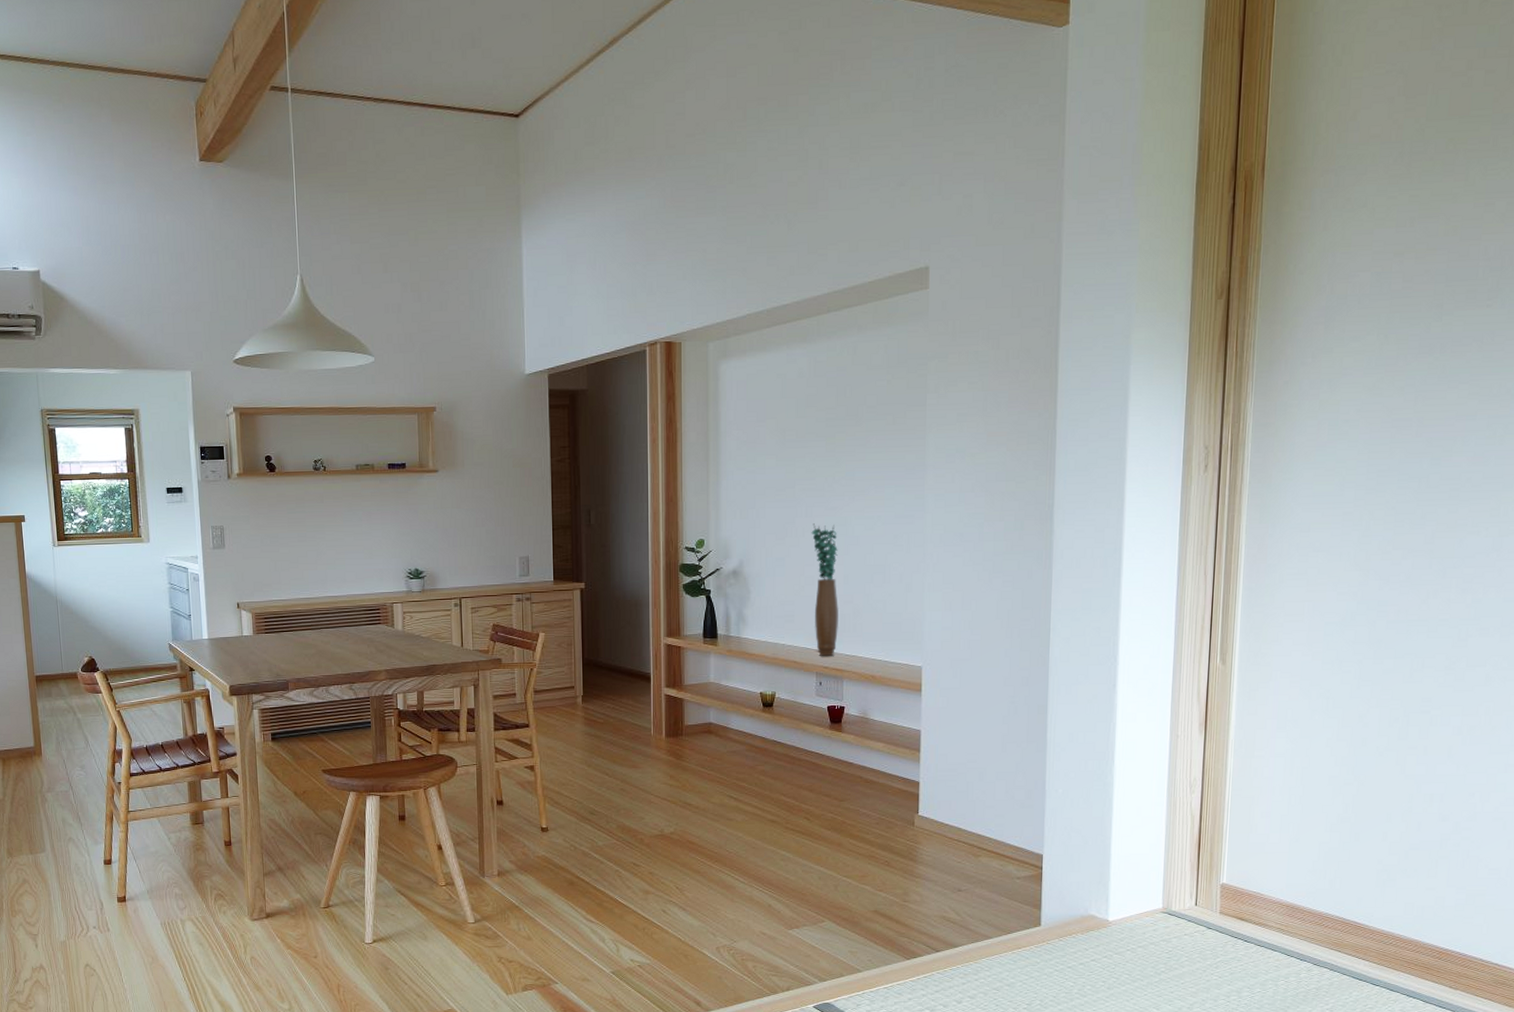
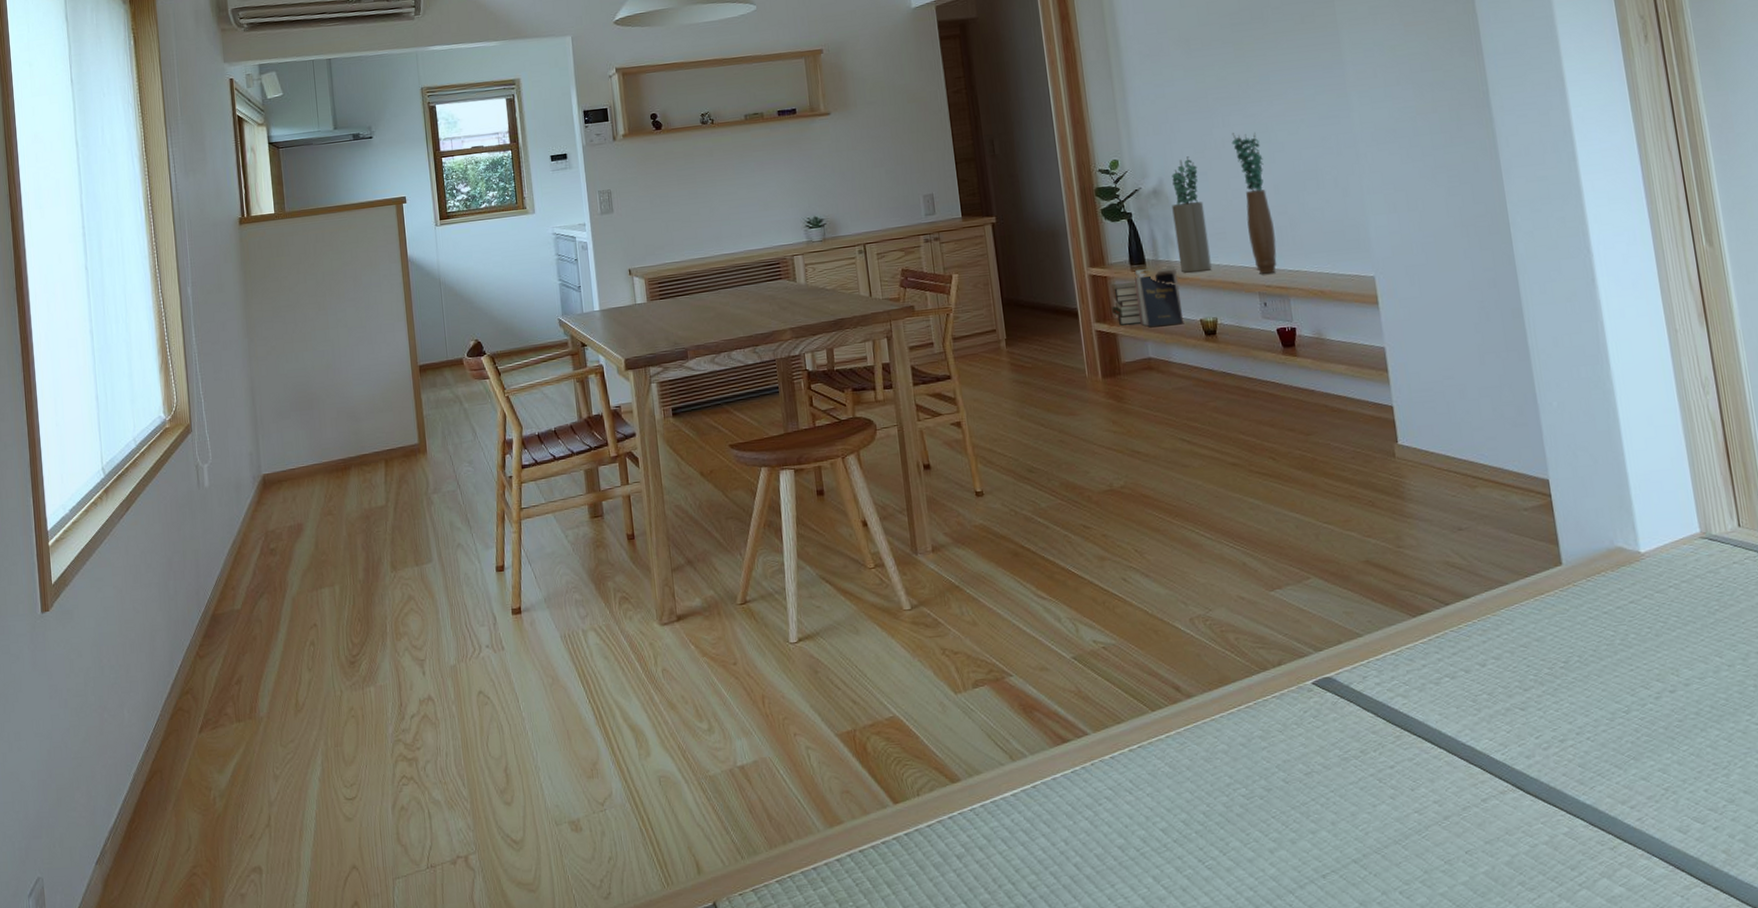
books: none [682,653,707,692] -> present [1111,281,1142,326]
books: none [706,641,746,696] -> present [1135,265,1184,328]
vase: none [748,542,778,650] -> present [1172,156,1212,274]

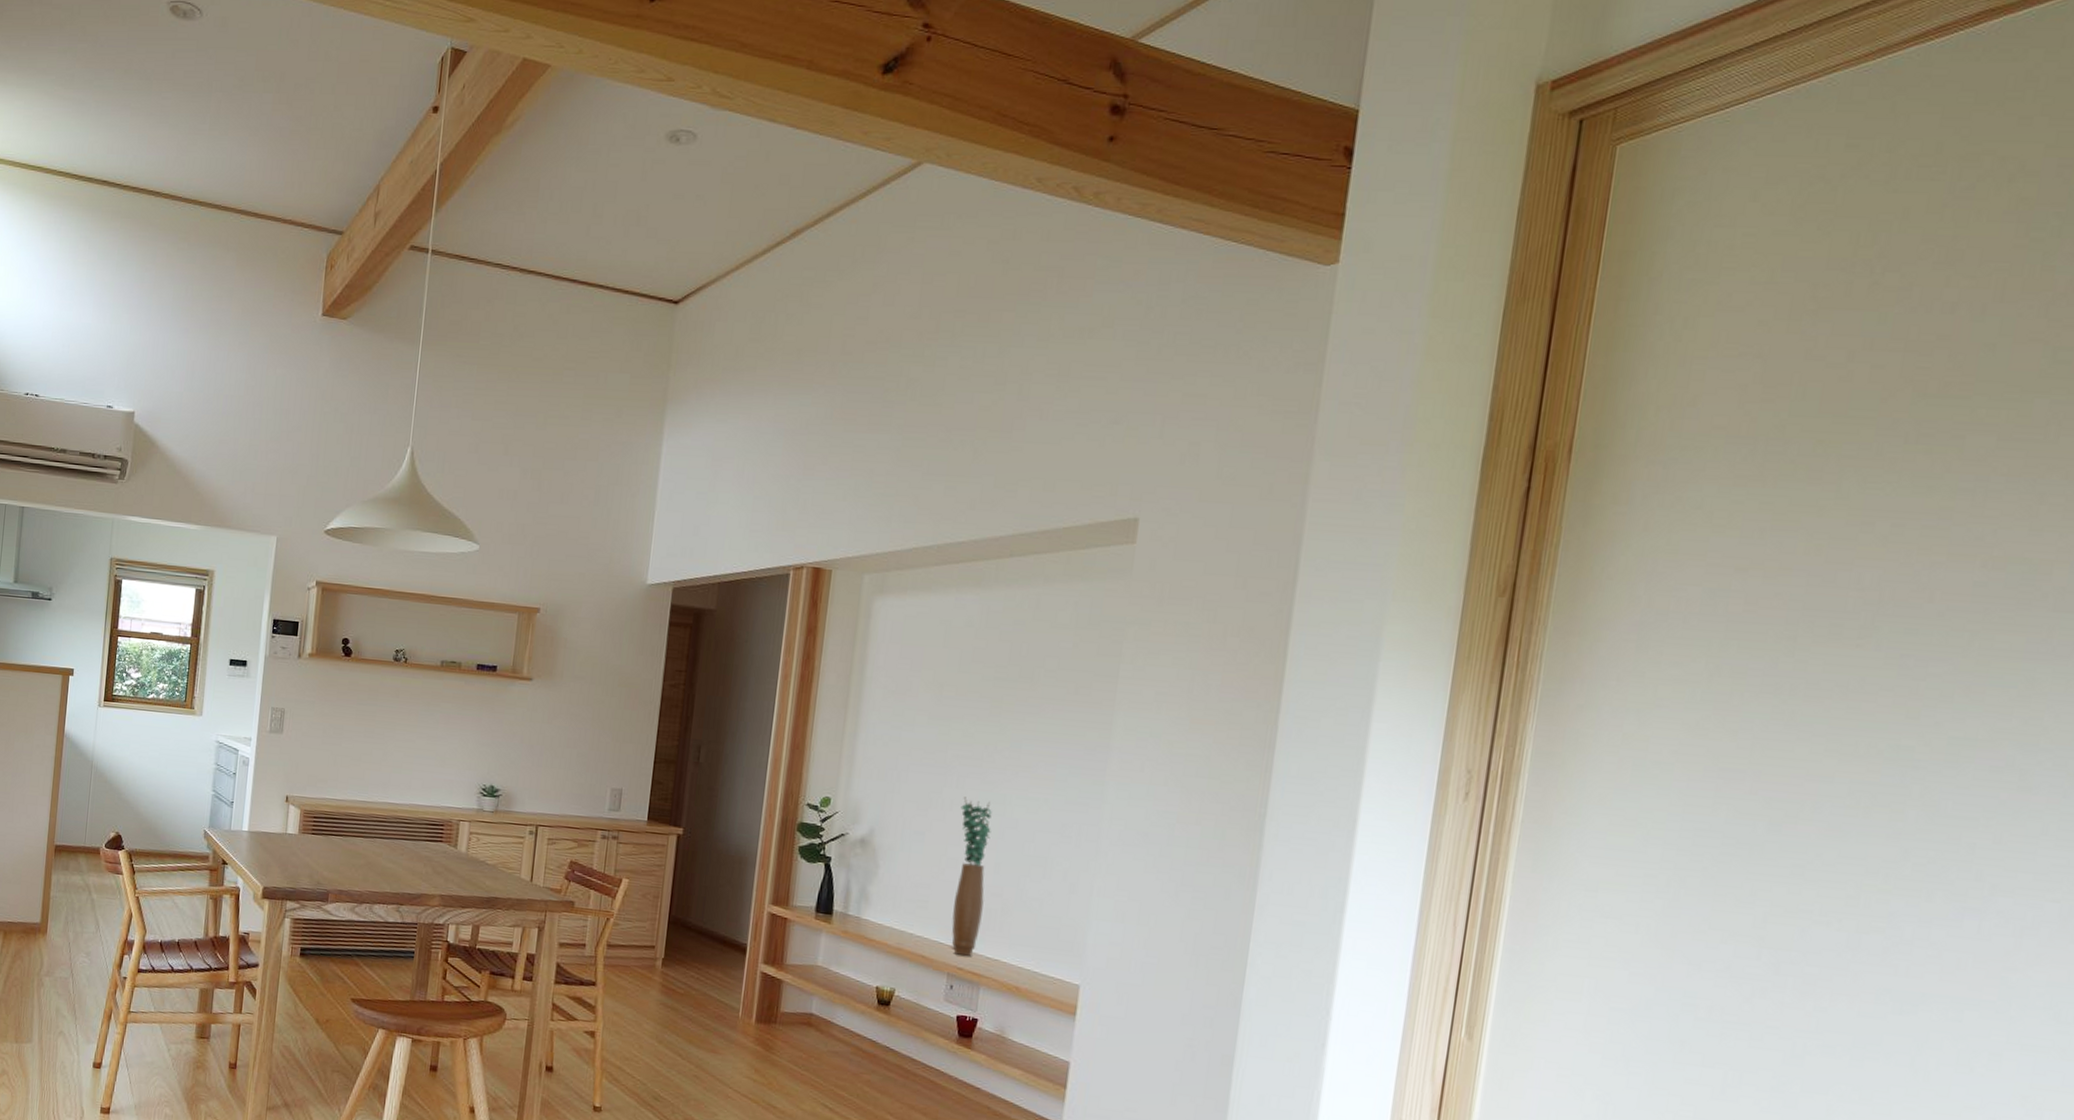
books: present [1111,281,1142,326] -> none [784,927,818,976]
books: present [1135,265,1184,328] -> none [811,919,864,987]
vase: present [1172,156,1212,274] -> none [868,811,916,939]

